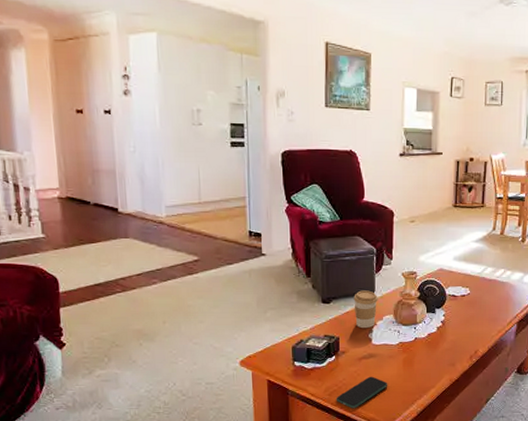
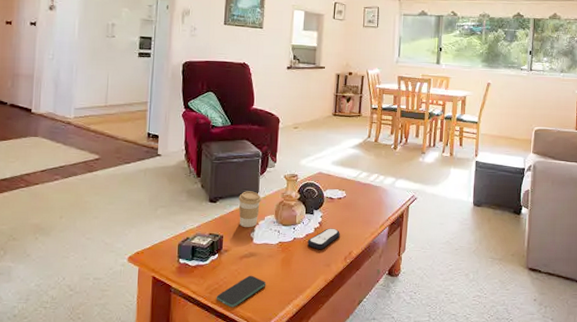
remote control: none [430,327,464,349] -> present [307,228,340,250]

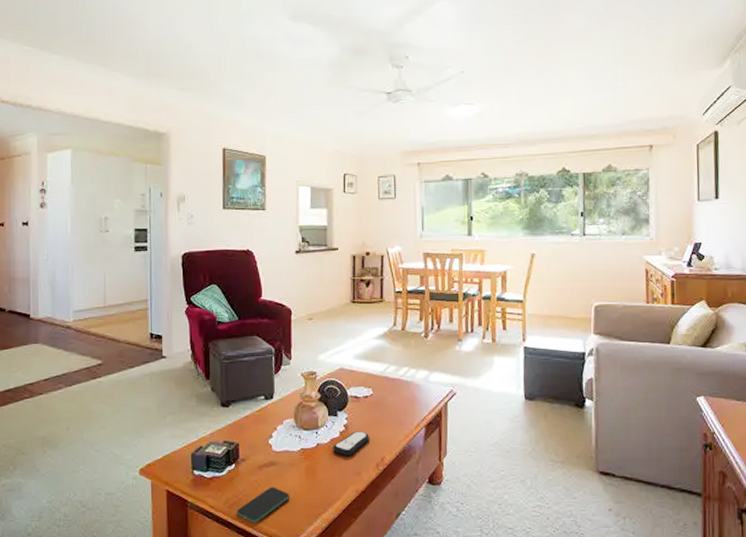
coffee cup: present [239,191,261,228] -> none [253,392,278,434]

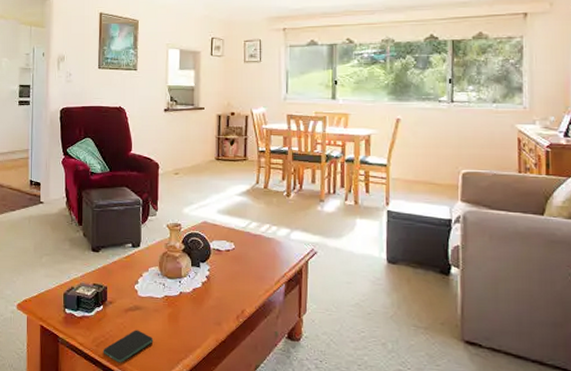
remote control: present [333,431,369,456] -> none [195,283,230,307]

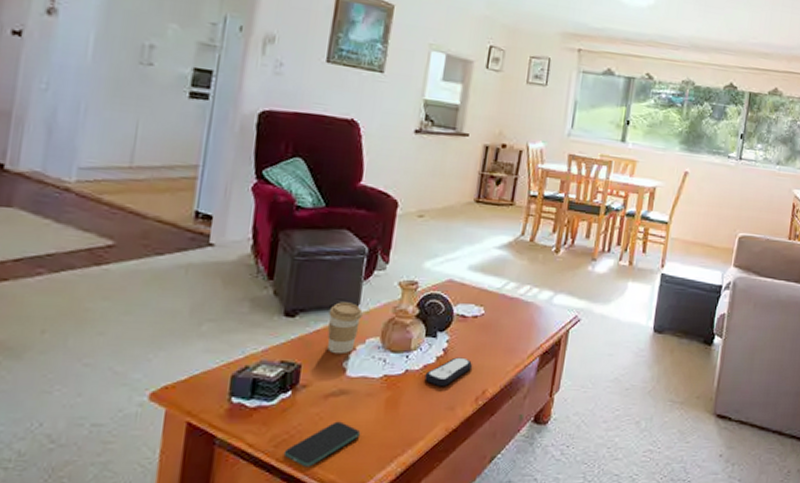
coffee cup: none [121,240,144,280] -> present [327,302,363,355]
remote control: none [195,283,230,307] -> present [425,357,472,387]

